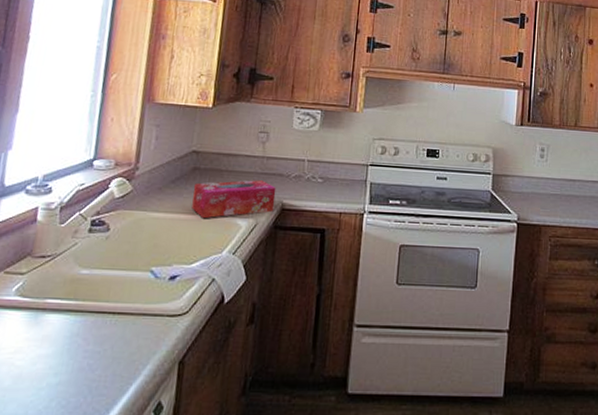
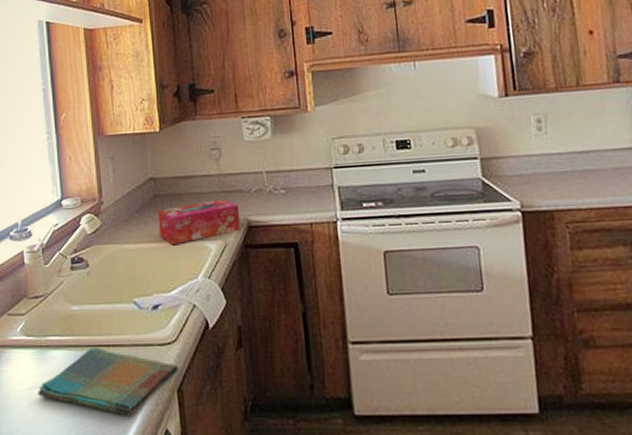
dish towel: none [20,314,185,387] -> present [37,348,179,416]

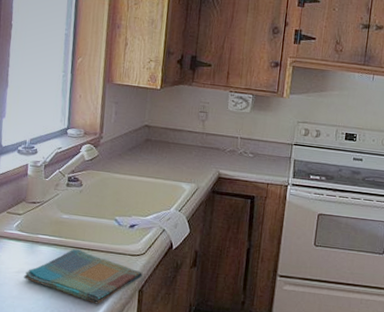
tissue box: present [158,199,241,246] -> none [145,152,214,182]

